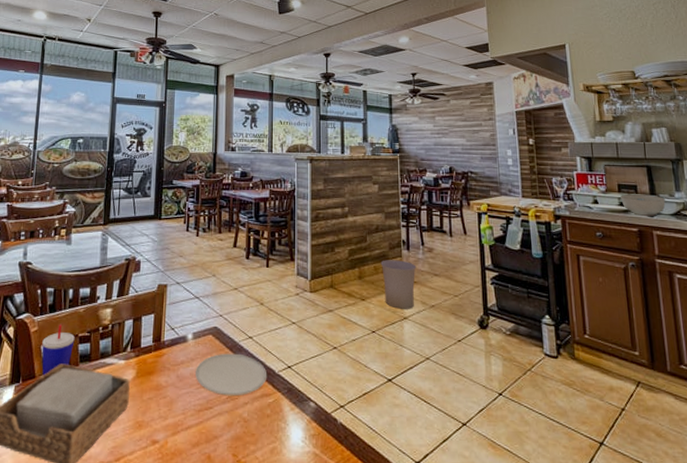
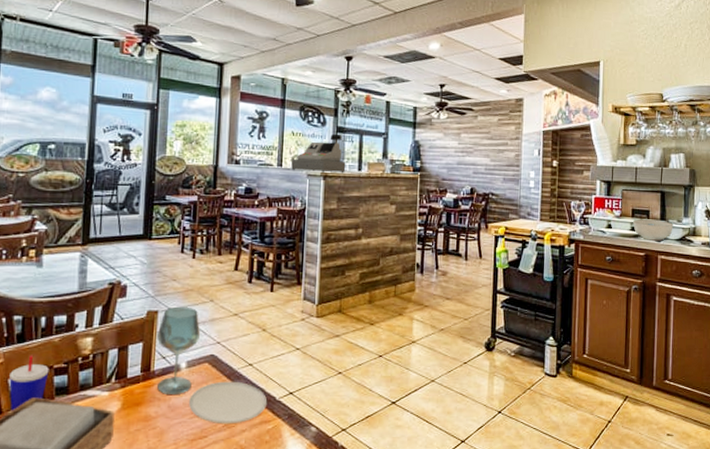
wine glass: none [167,280,205,365] -> present [157,306,201,394]
cash register: none [281,121,330,157] -> present [291,134,346,174]
waste bin: present [380,260,416,309] -> none [392,283,429,333]

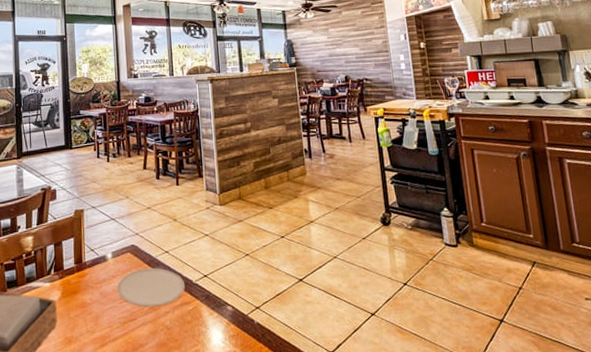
wine glass: present [157,306,201,394] -> none [85,204,121,283]
cash register: present [291,134,346,174] -> none [181,42,229,79]
bowl: present [633,219,673,241] -> none [510,87,554,107]

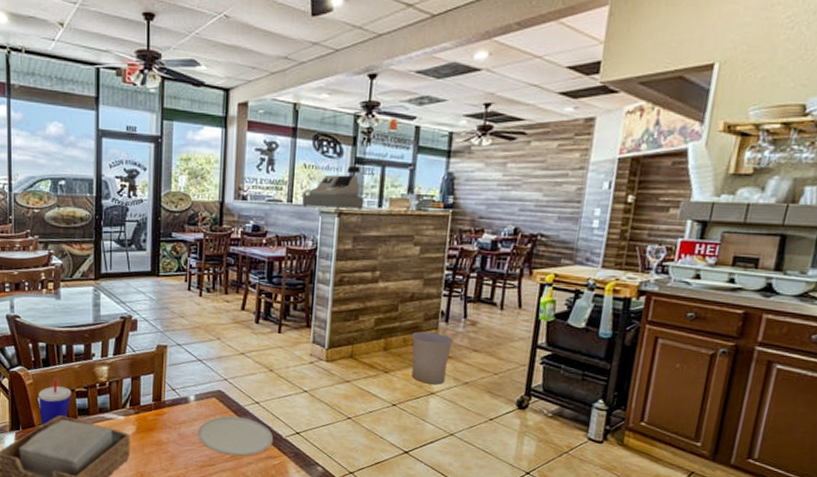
cash register: none [181,42,229,79] -> present [302,165,365,210]
waste bin: none [285,168,319,214] -> present [411,331,454,385]

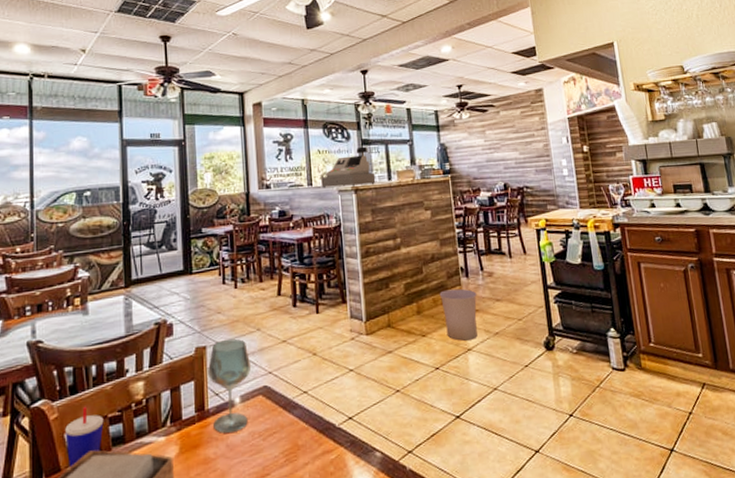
wine glass: none [167,342,208,424] -> present [208,338,252,433]
plate: present [198,416,274,457] -> none [247,411,327,460]

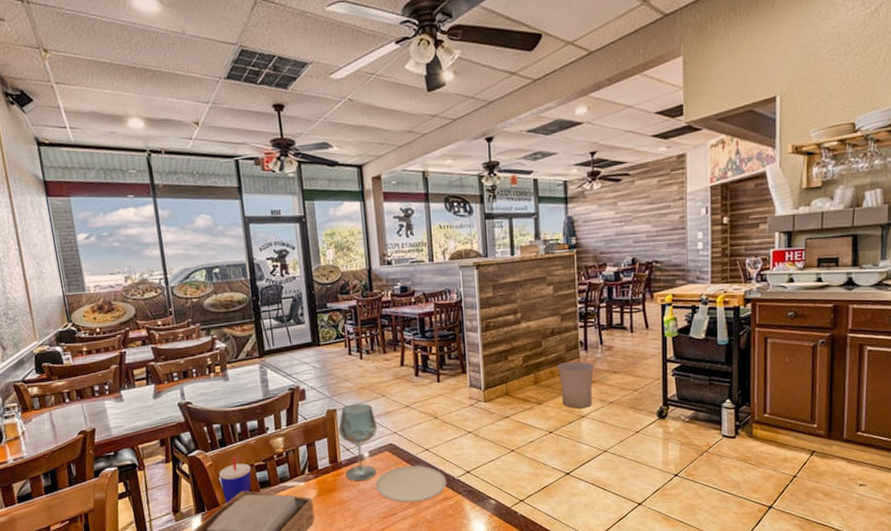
plate: none [247,411,327,460] -> present [376,465,447,503]
cash register: present [321,146,376,189] -> none [442,220,498,265]

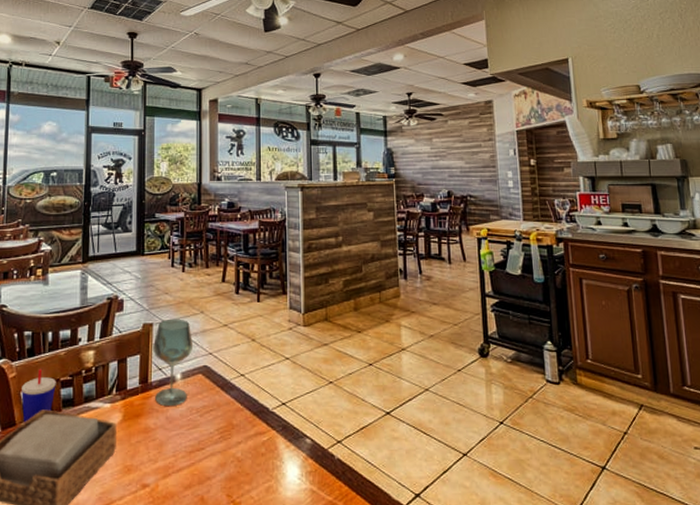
plate: present [376,465,447,503] -> none [186,392,261,436]
waste bin: present [557,361,595,409] -> none [377,290,414,340]

